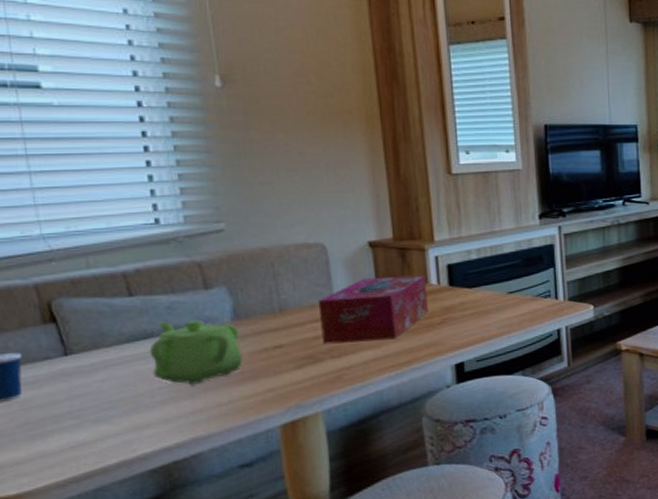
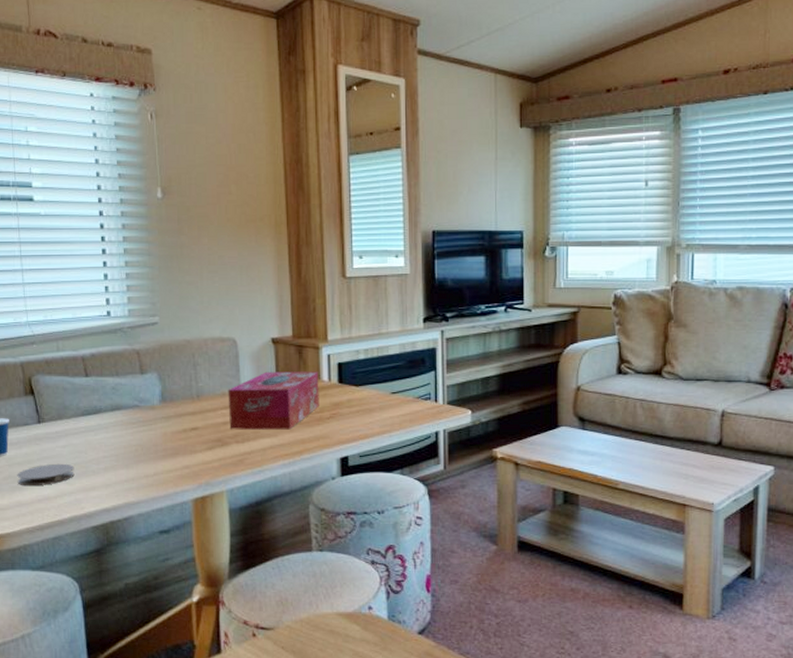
coaster: none [37,400,121,433] -> present [17,463,75,486]
teapot: present [149,320,242,385] -> none [97,399,166,456]

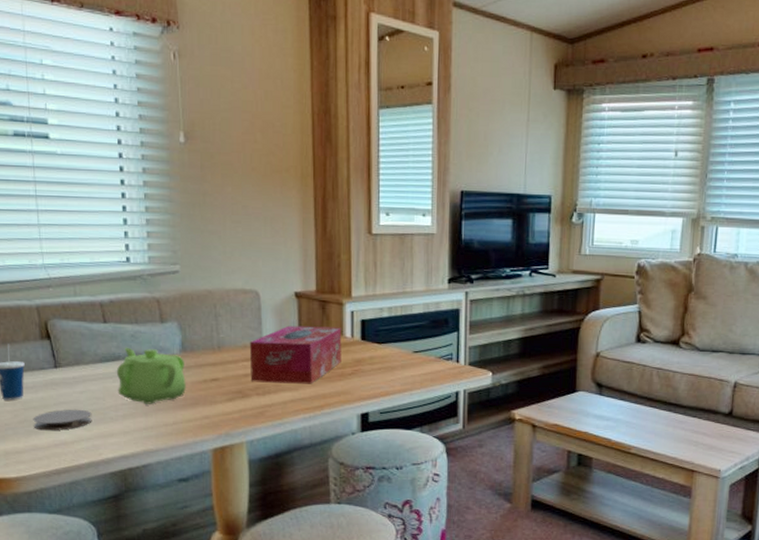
teapot: none [97,399,166,456] -> present [116,347,186,404]

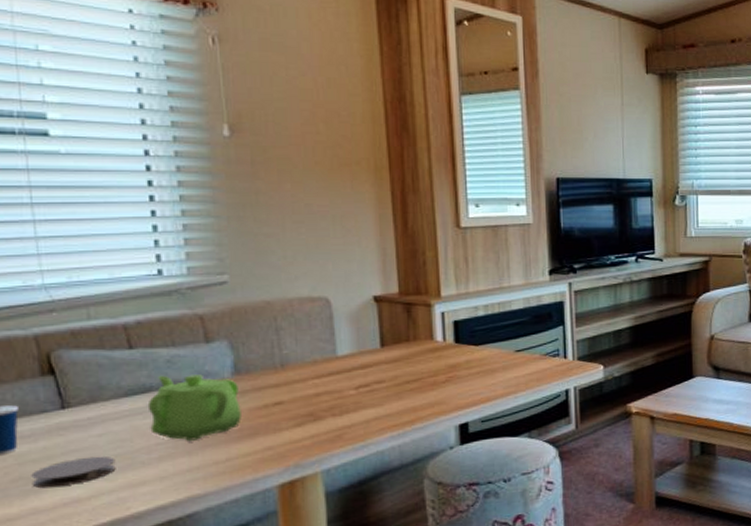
tissue box: present [249,325,342,384] -> none [320,331,433,402]

